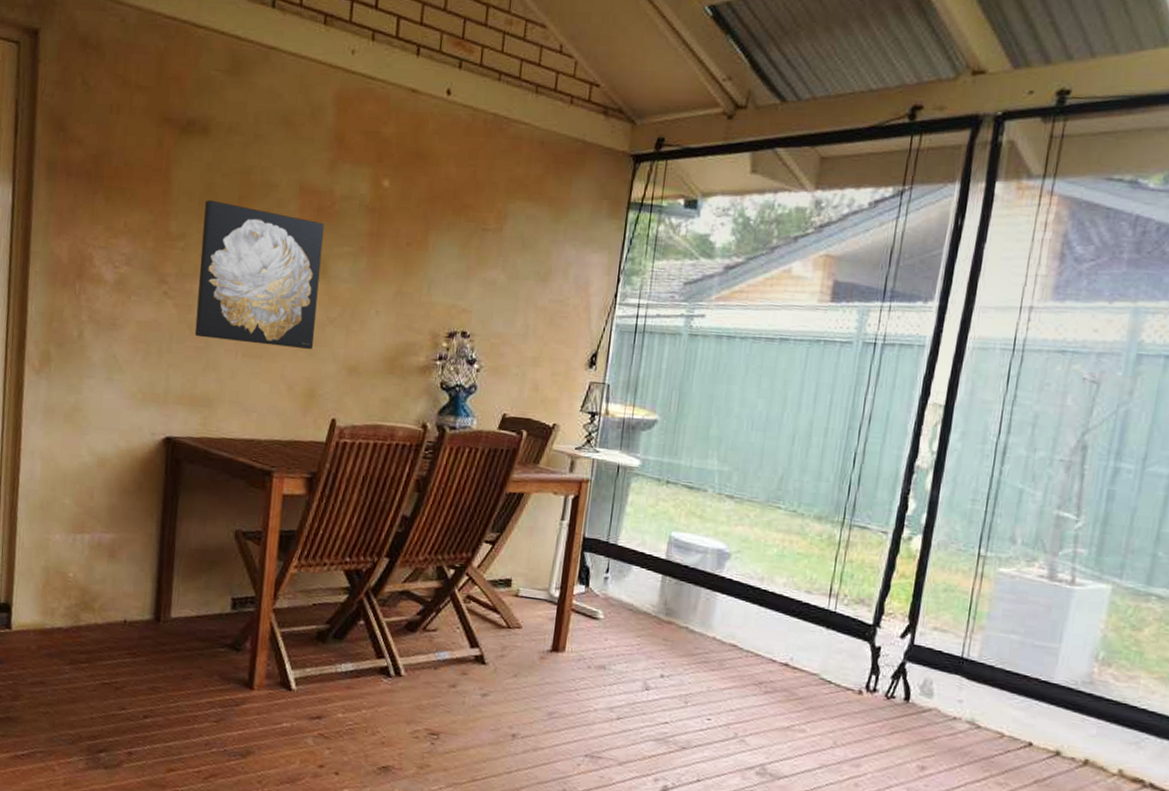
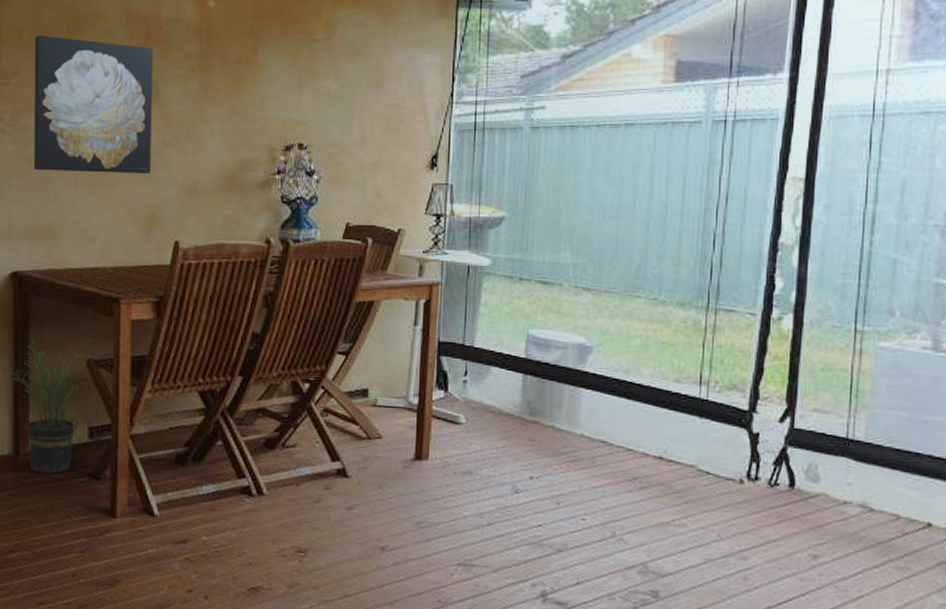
potted plant: none [155,503,242,642] -> present [8,336,93,474]

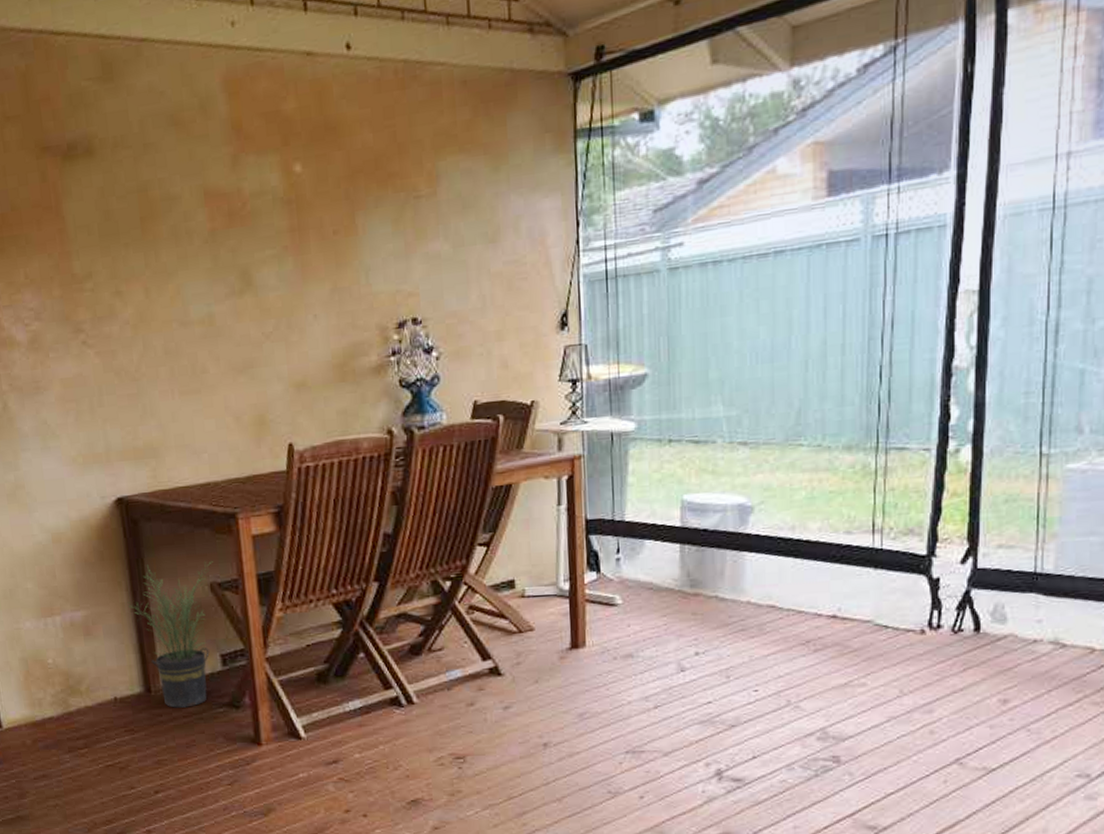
wall art: present [33,35,154,175] -> none [105,228,253,384]

